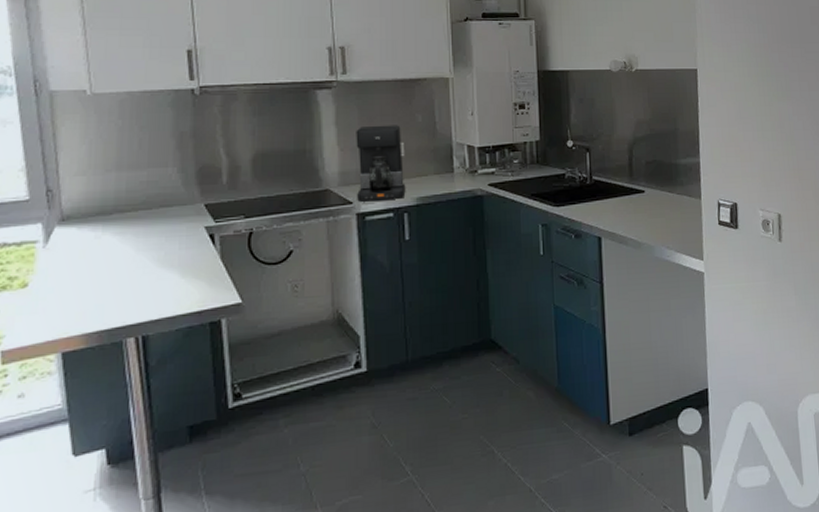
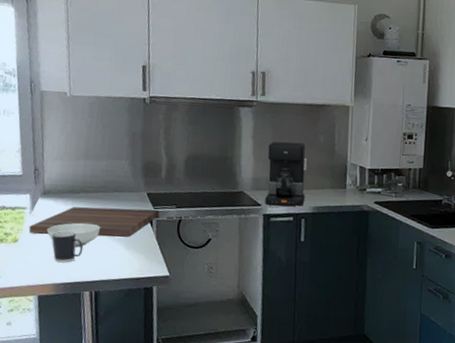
cutting board: none [43,222,223,273] -> present [29,206,160,237]
bowl: none [69,250,145,284] -> present [47,222,101,248]
mug: none [76,264,122,306] -> present [51,231,84,263]

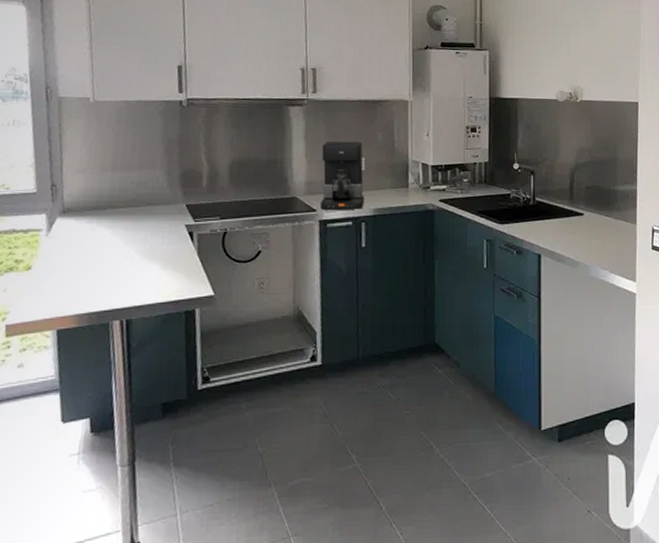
cutting board: present [29,206,160,237] -> none [45,222,201,258]
bowl: present [47,222,101,248] -> none [67,242,133,271]
mug: present [51,231,84,263] -> none [72,254,112,290]

